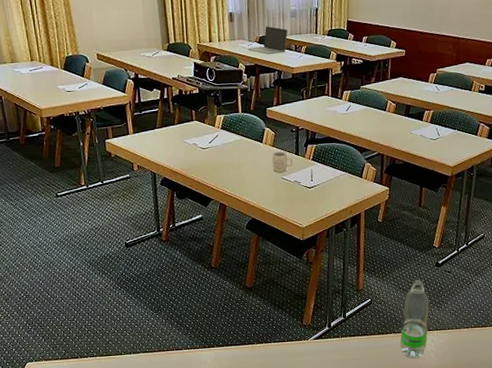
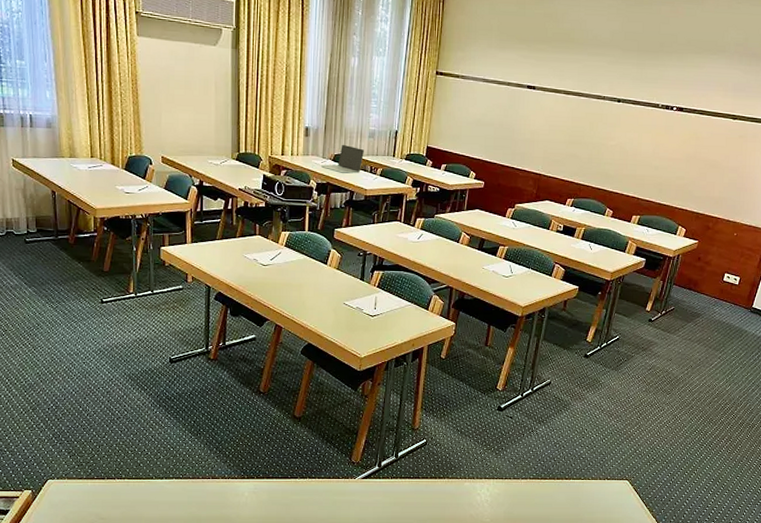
mug: present [272,151,293,173] -> none [335,275,357,297]
bottle: present [400,279,430,359] -> none [453,422,488,508]

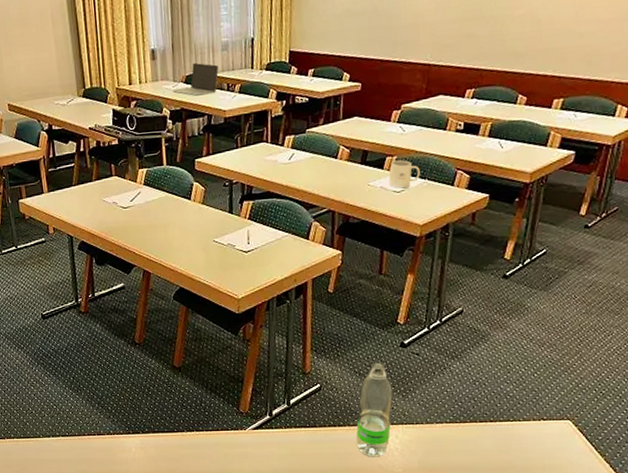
bottle: none [453,422,488,508] -> present [356,362,393,457]
mug: none [499,250,526,274] -> present [388,160,420,189]

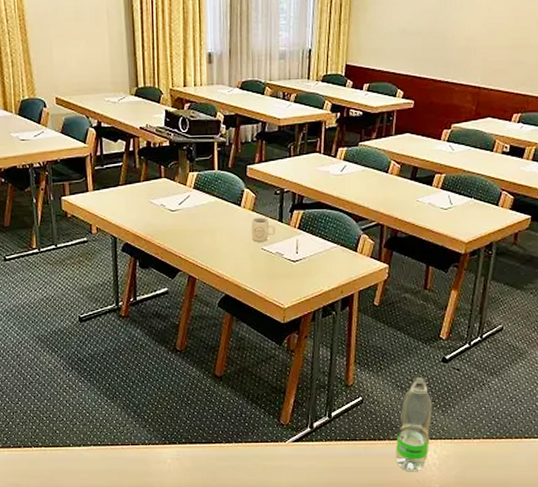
laptop: present [173,62,219,96] -> none [228,69,275,102]
mug: none [202,209,226,234] -> present [251,217,275,242]
mug: present [388,160,420,189] -> none [436,178,467,206]

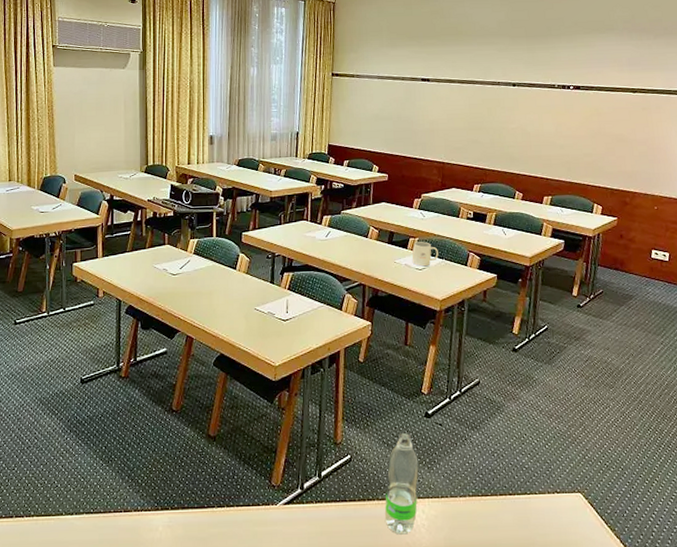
mug: present [251,217,275,242] -> none [245,279,267,303]
mug: none [436,178,467,206] -> present [412,242,439,267]

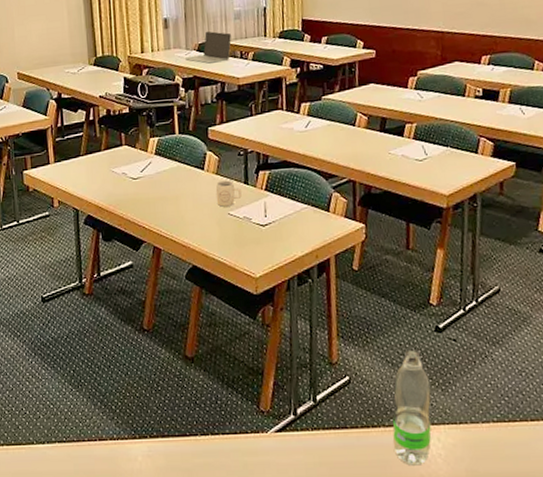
laptop: none [226,149,267,177] -> present [185,31,231,64]
mug: none [245,279,267,303] -> present [215,180,242,207]
mug: present [412,242,439,267] -> none [409,127,442,157]

